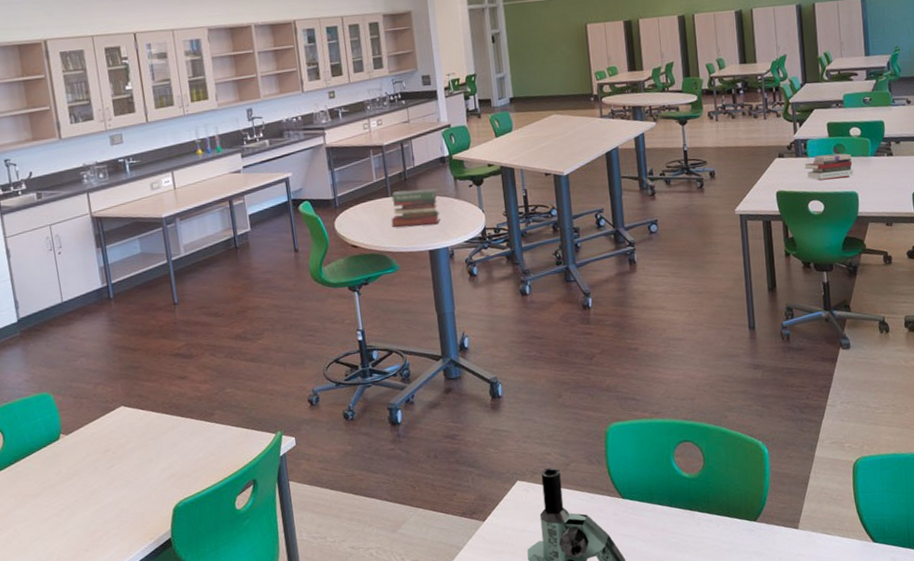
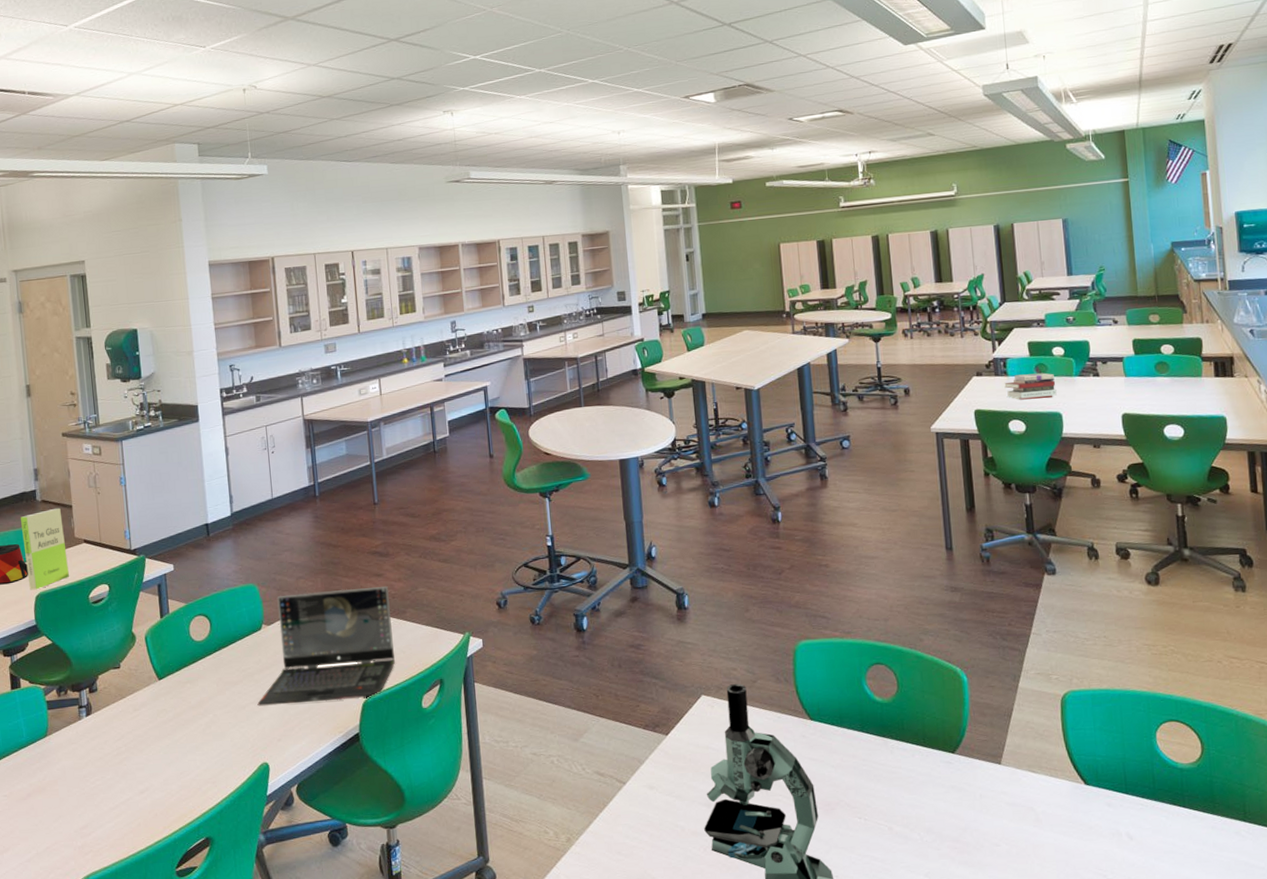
laptop computer: none [60,389,206,518] -> present [257,586,396,706]
books: present [391,188,440,228] -> none [583,399,631,437]

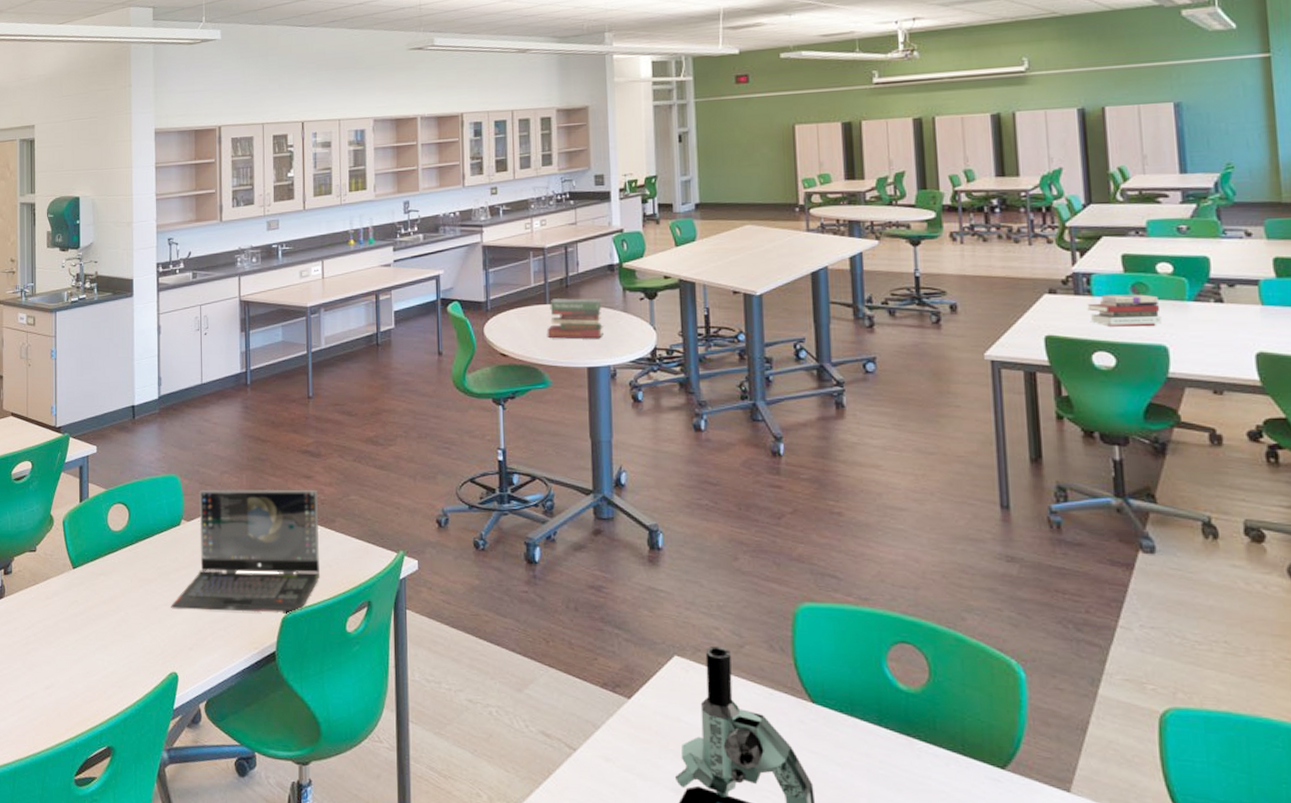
books: none [583,399,631,437] -> present [547,298,603,339]

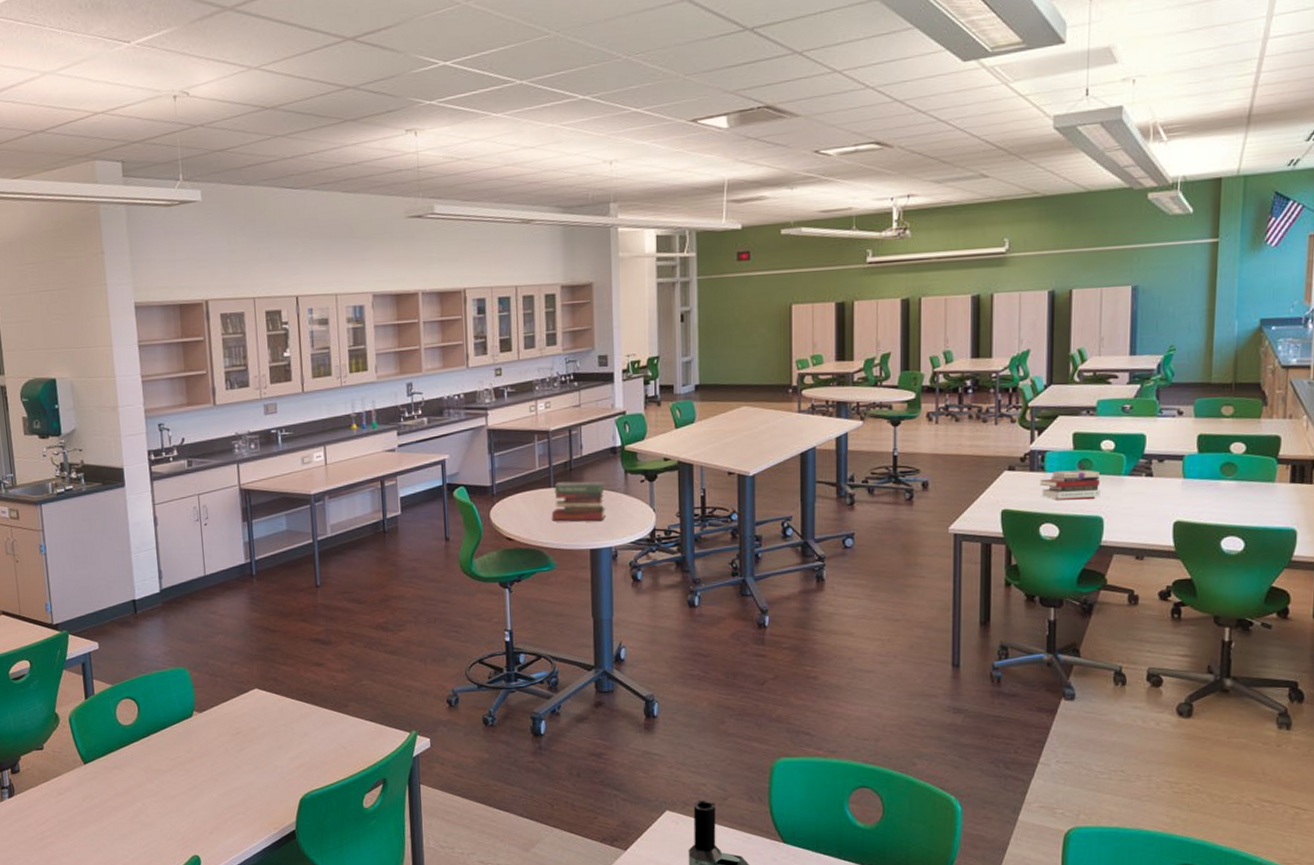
laptop computer: present [171,489,321,613] -> none [188,677,336,797]

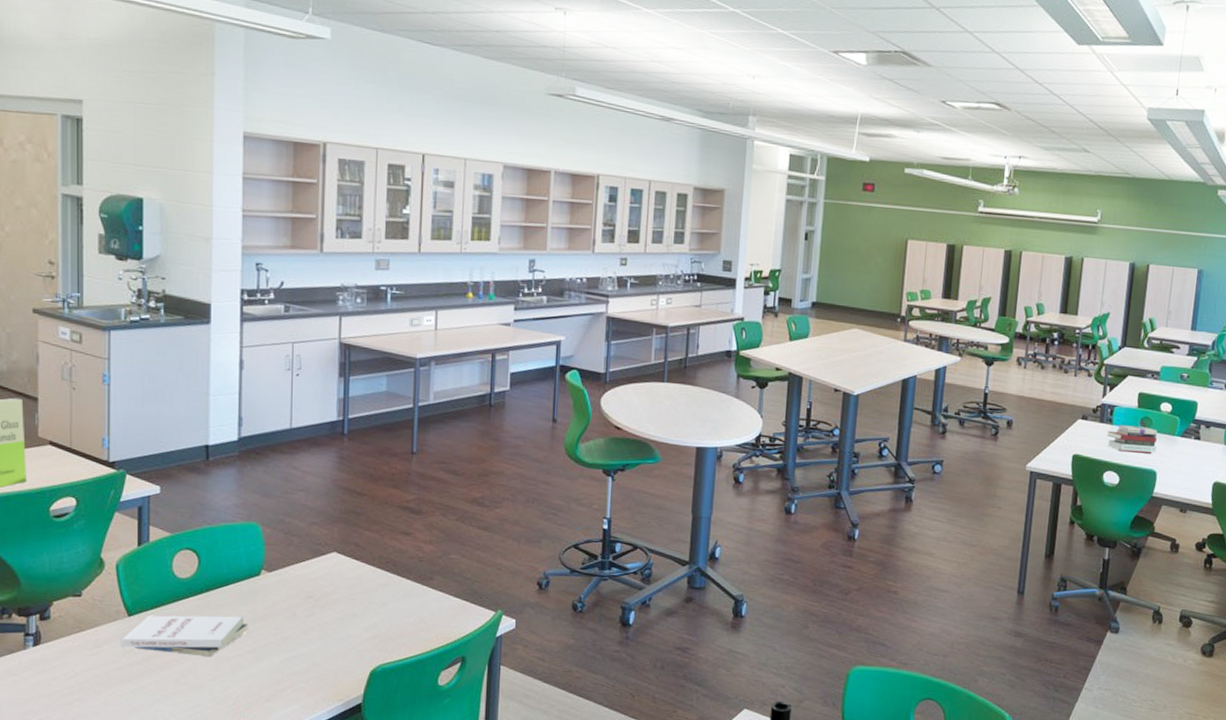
books: none [80,756,188,796] -> present [121,615,249,656]
books: present [551,481,606,522] -> none [661,378,717,421]

